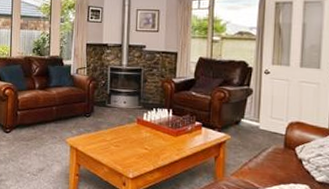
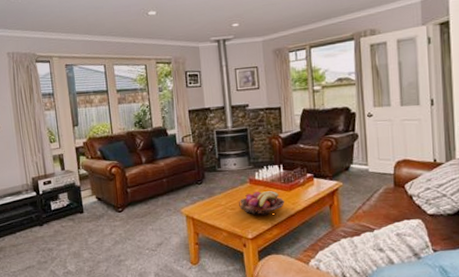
fruit basket: none [123,131,169,157] -> present [238,191,284,215]

